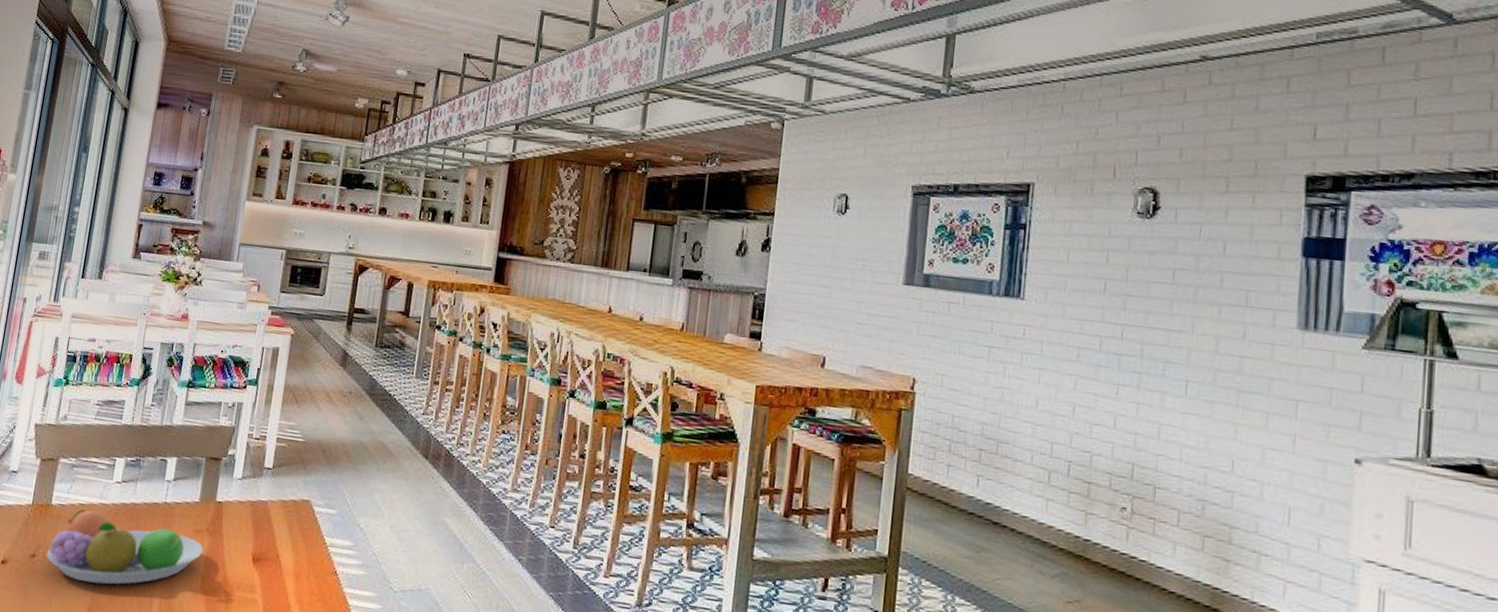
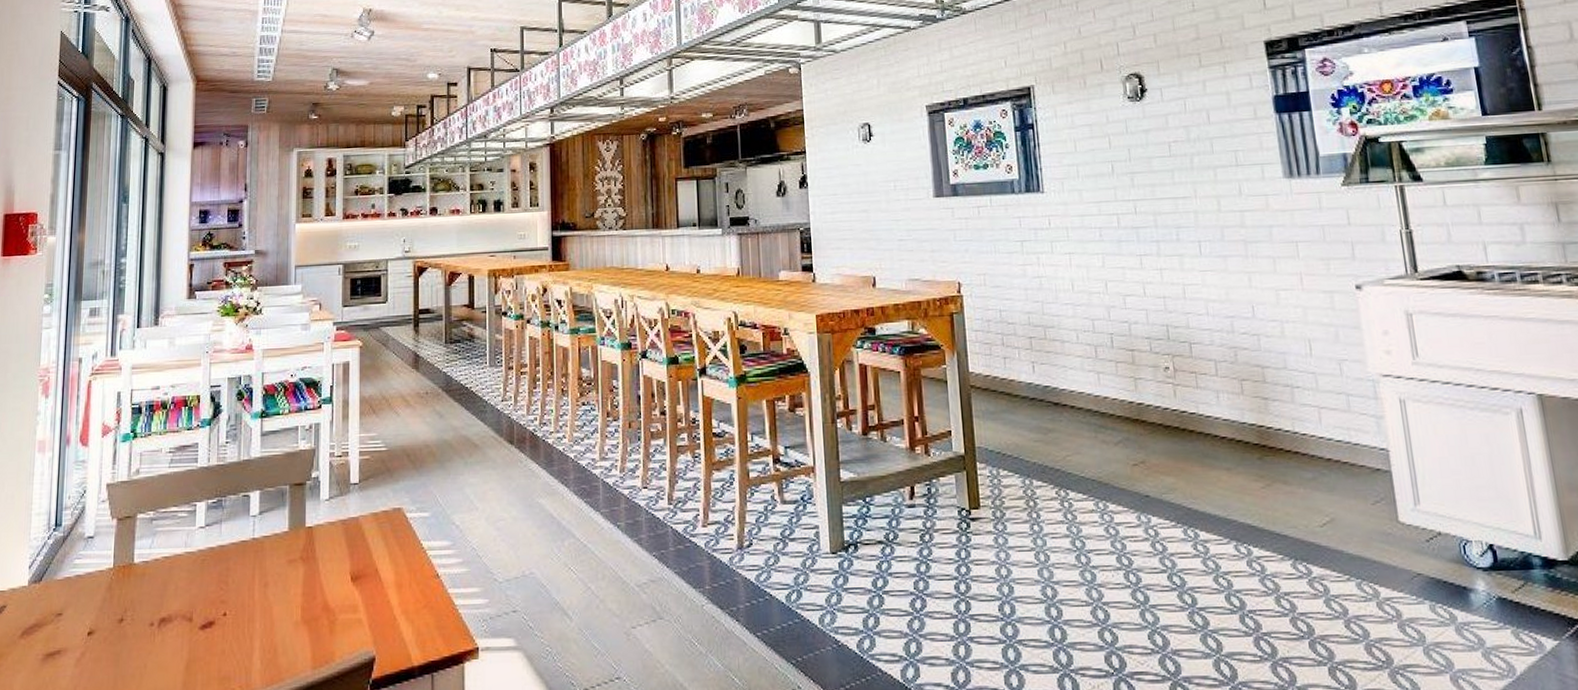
fruit bowl: present [46,509,204,585] -> none [135,561,300,638]

